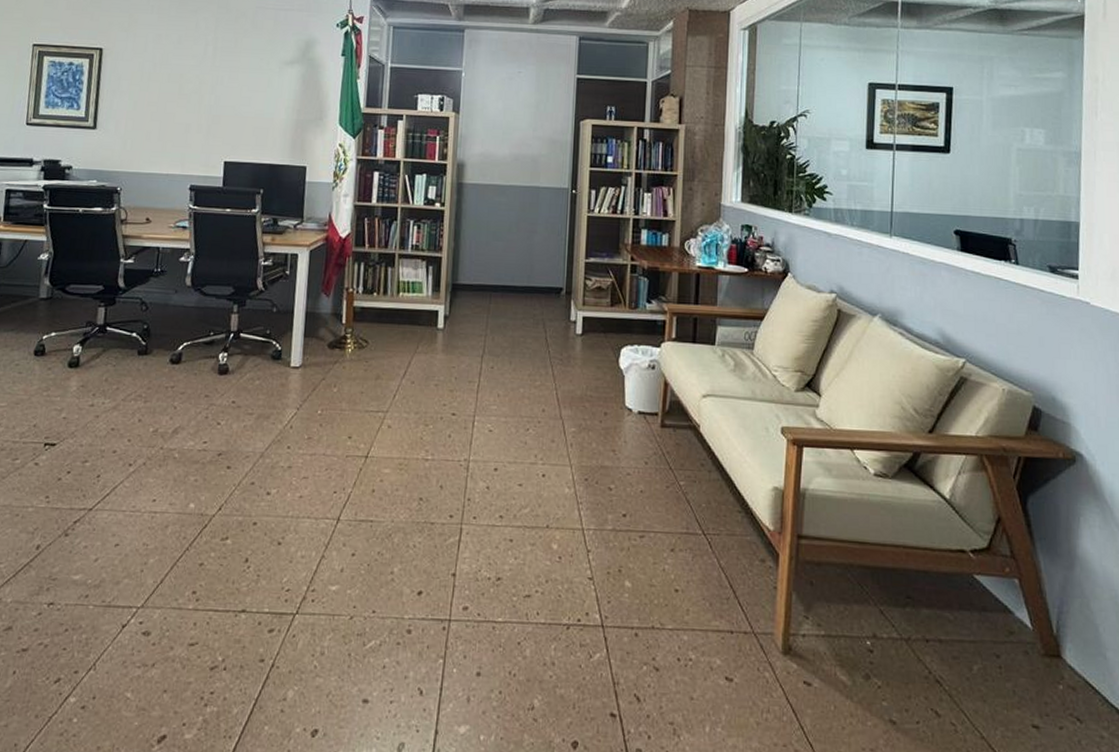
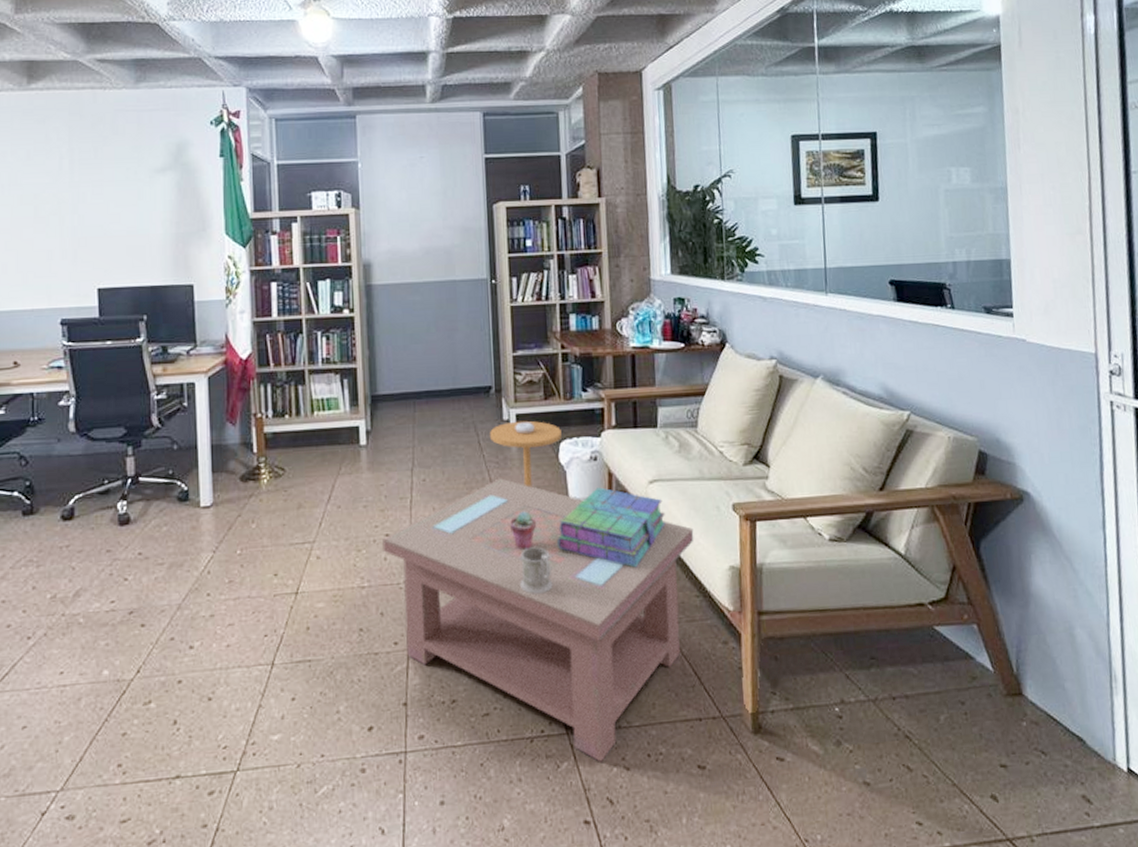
coffee table: none [448,374,741,659] -> present [382,478,694,762]
side table: none [557,323,624,387] -> present [490,420,562,488]
potted succulent: none [567,408,592,445] -> present [510,511,536,550]
mug: none [572,443,602,489] -> present [520,547,553,594]
stack of books: none [610,395,715,476] -> present [558,487,666,568]

